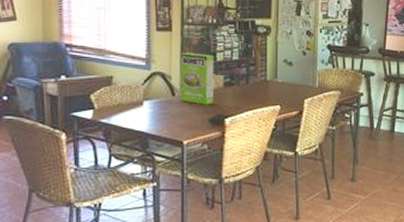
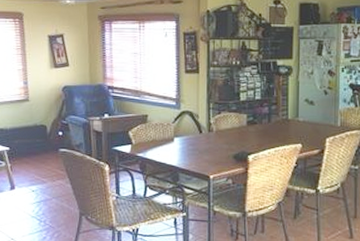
cake mix box: present [180,52,214,105] -> none [206,93,238,142]

